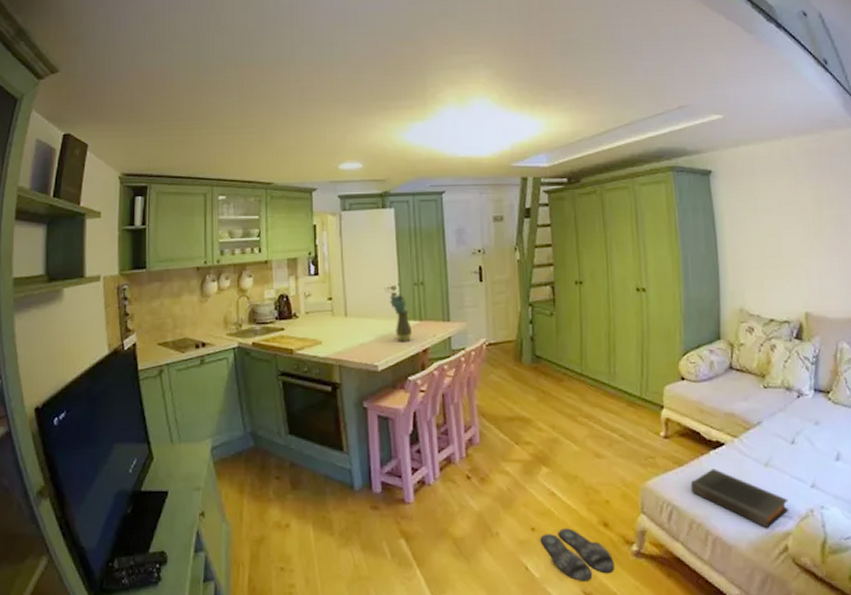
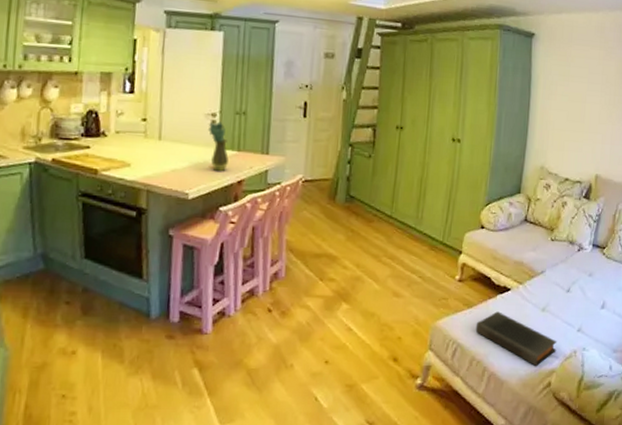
slippers: present [540,528,615,581] -> none [332,362,399,411]

